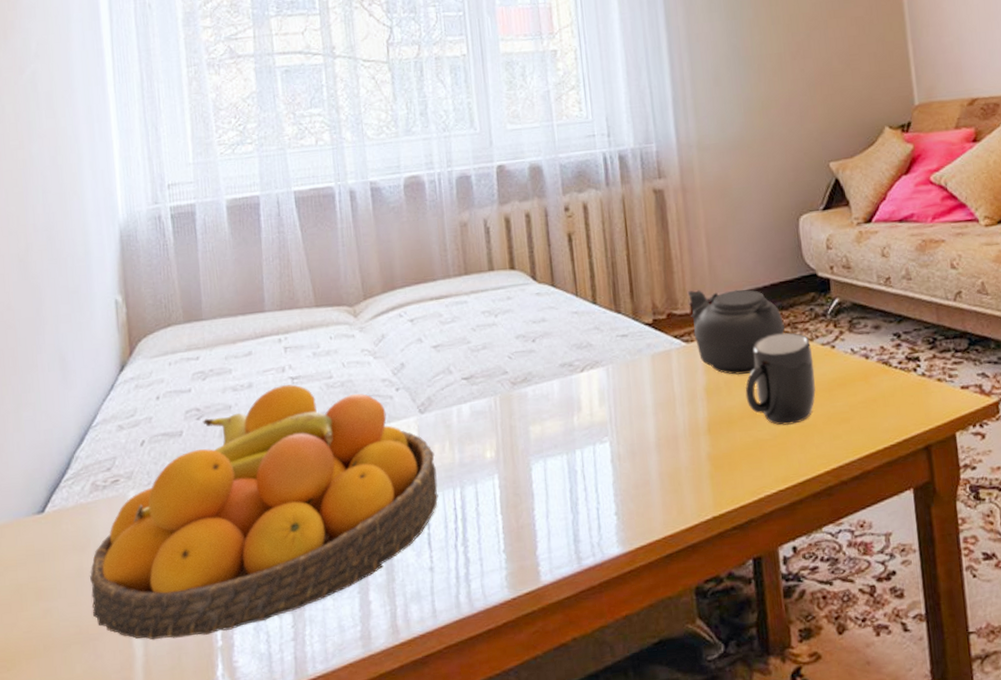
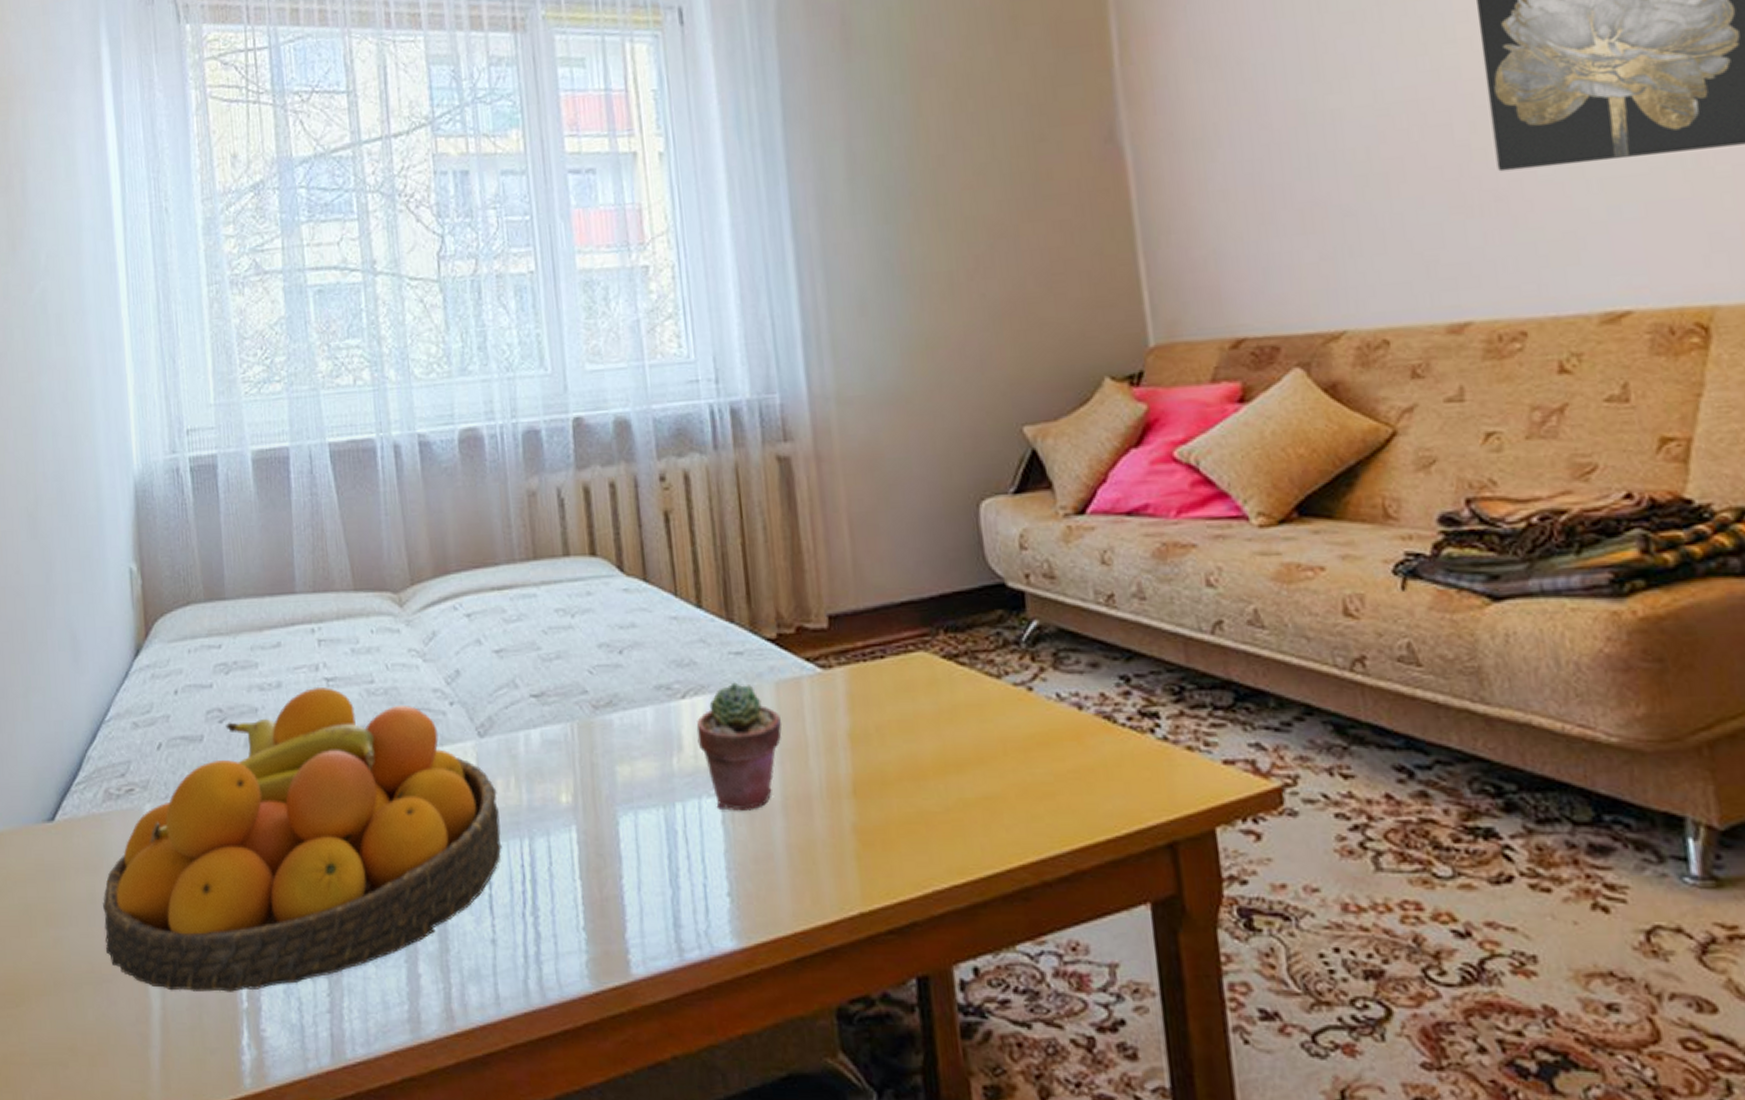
potted succulent: none [592,357,657,452] -> present [696,682,783,811]
teapot: present [687,289,786,375] -> none [823,597,961,718]
mug: present [745,332,816,426] -> none [904,663,1005,796]

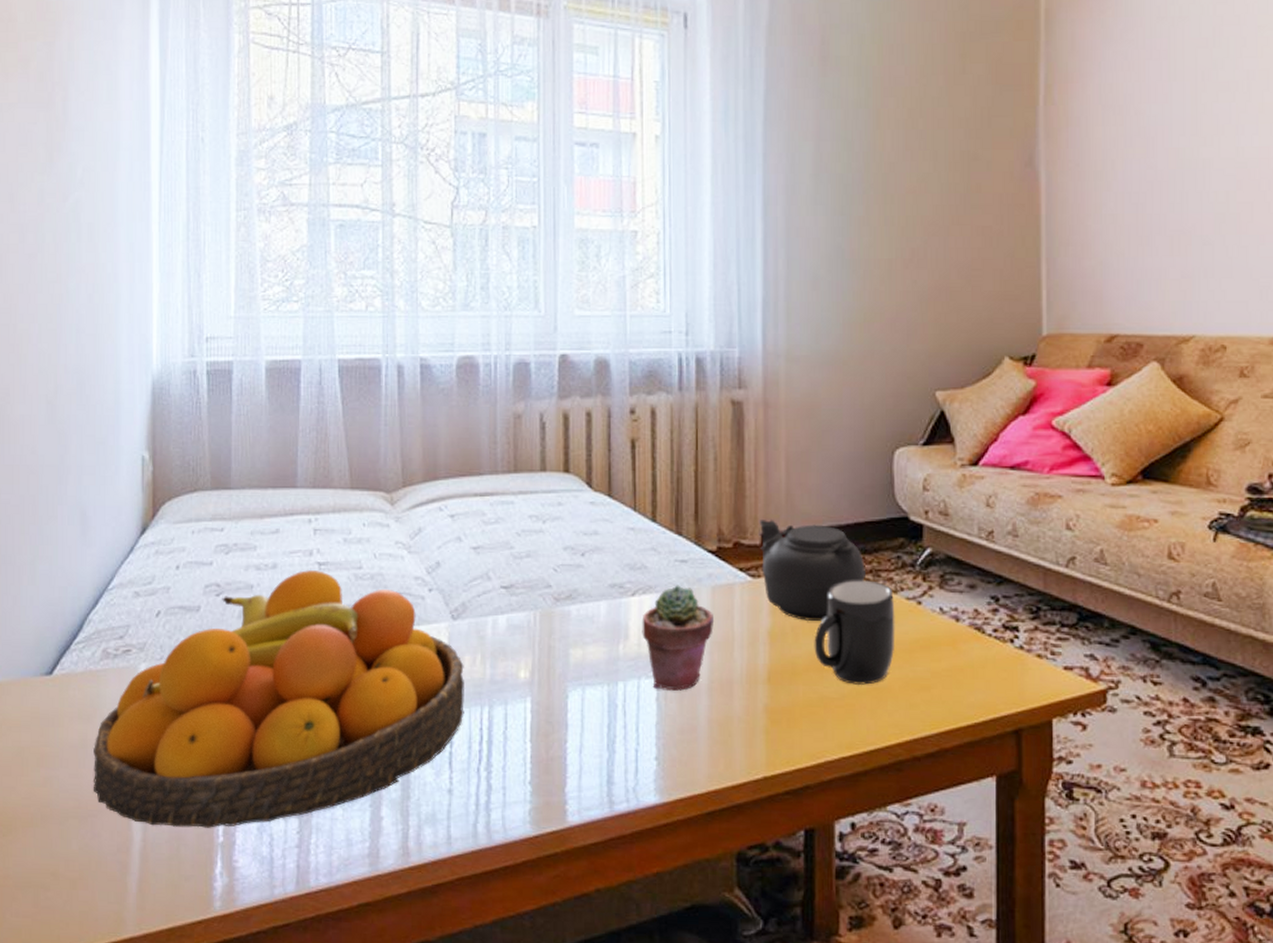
teapot: none [823,597,961,718] -> present [759,520,867,621]
mug: none [904,663,1005,796] -> present [814,579,895,686]

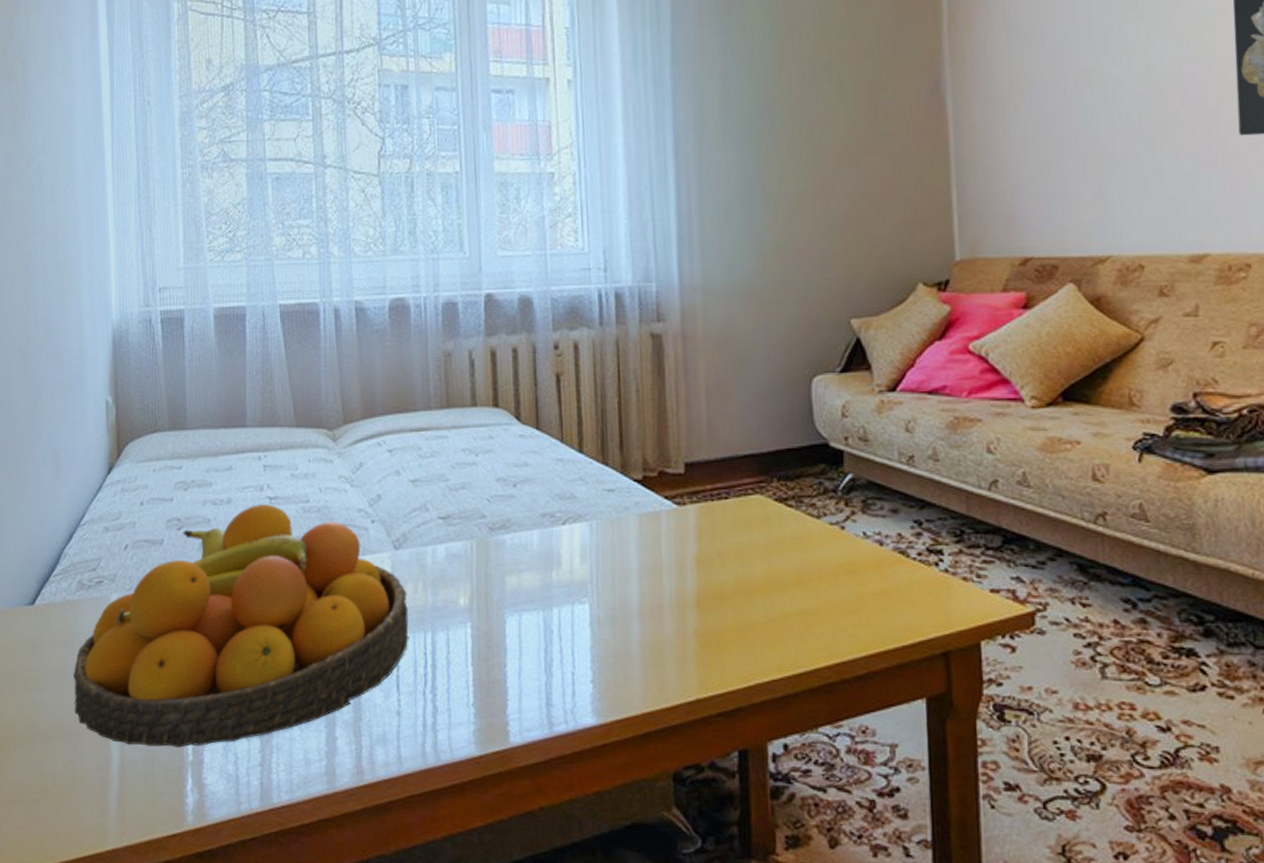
potted succulent: present [642,585,715,691] -> none [573,513,643,616]
teapot: present [759,520,867,621] -> none [682,449,789,547]
mug: present [814,579,895,686] -> none [740,505,820,610]

